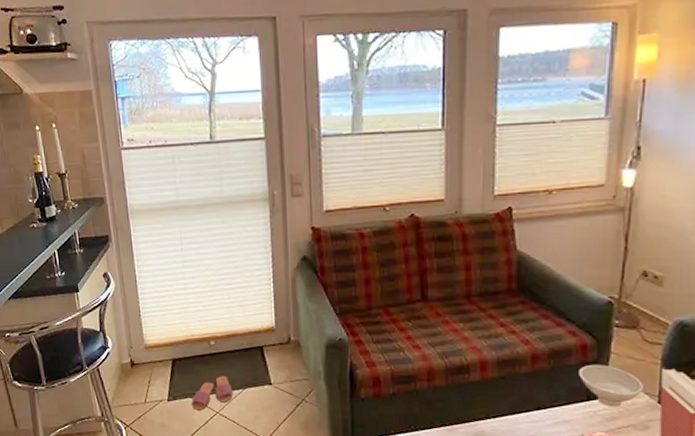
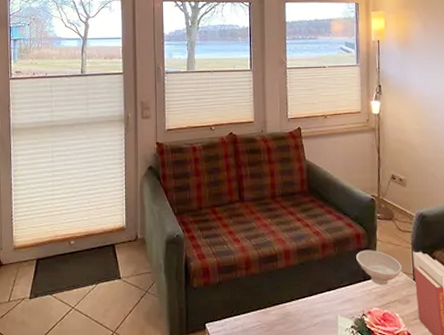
slippers: present [192,376,233,410] -> none [51,273,88,306]

